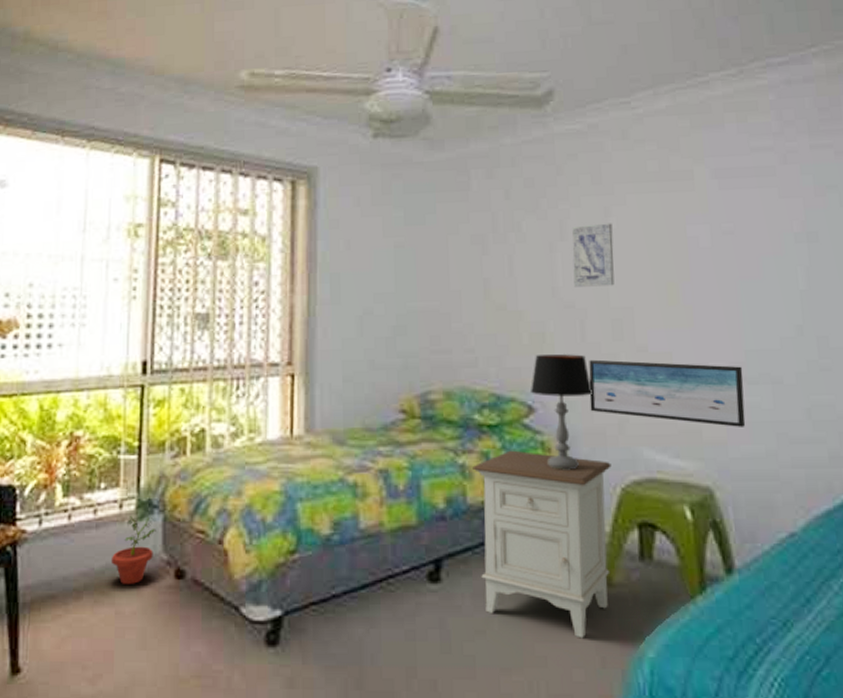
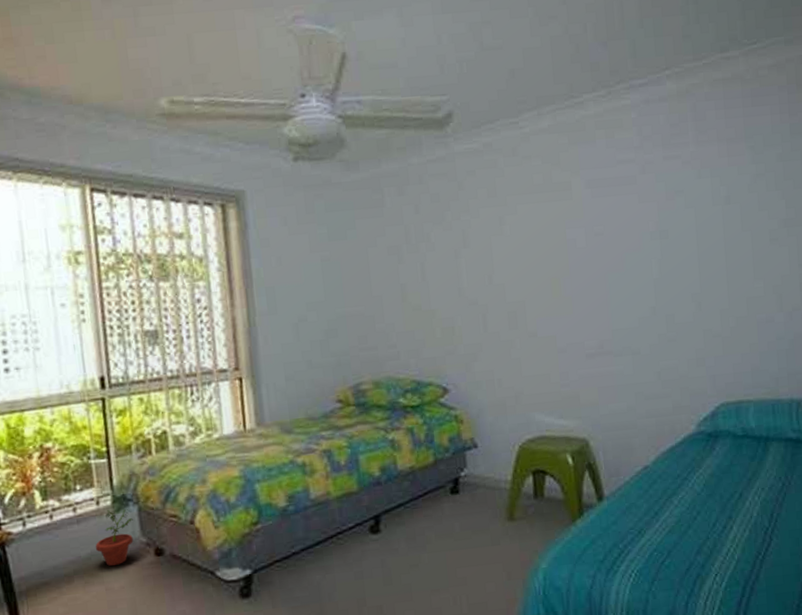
nightstand: present [472,450,612,639] -> none [400,424,512,561]
table lamp: present [531,354,592,470] -> none [444,342,494,437]
wall art: present [572,223,615,287] -> none [473,230,509,287]
wall art: present [589,359,746,427] -> none [491,343,613,391]

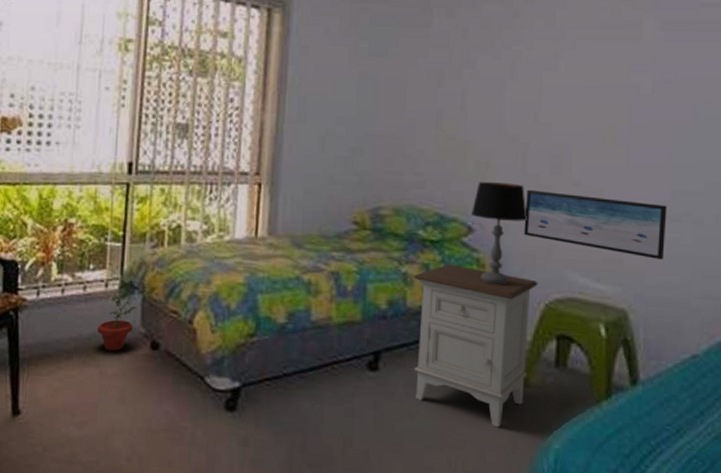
nightstand: none [400,424,512,561] -> present [414,264,538,428]
table lamp: none [444,342,494,437] -> present [471,182,527,285]
wall art: none [491,343,613,391] -> present [524,189,667,260]

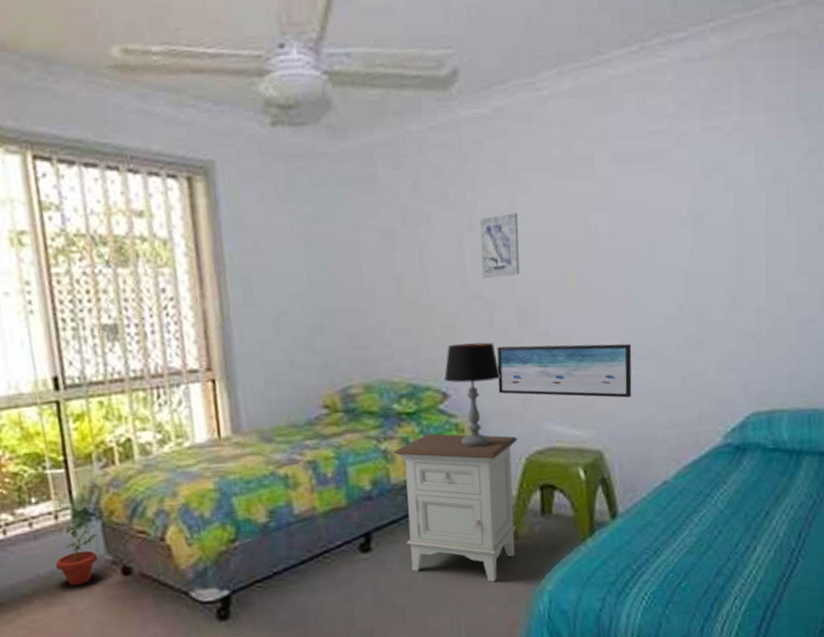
wall art: none [520,66,561,124] -> present [480,212,520,278]

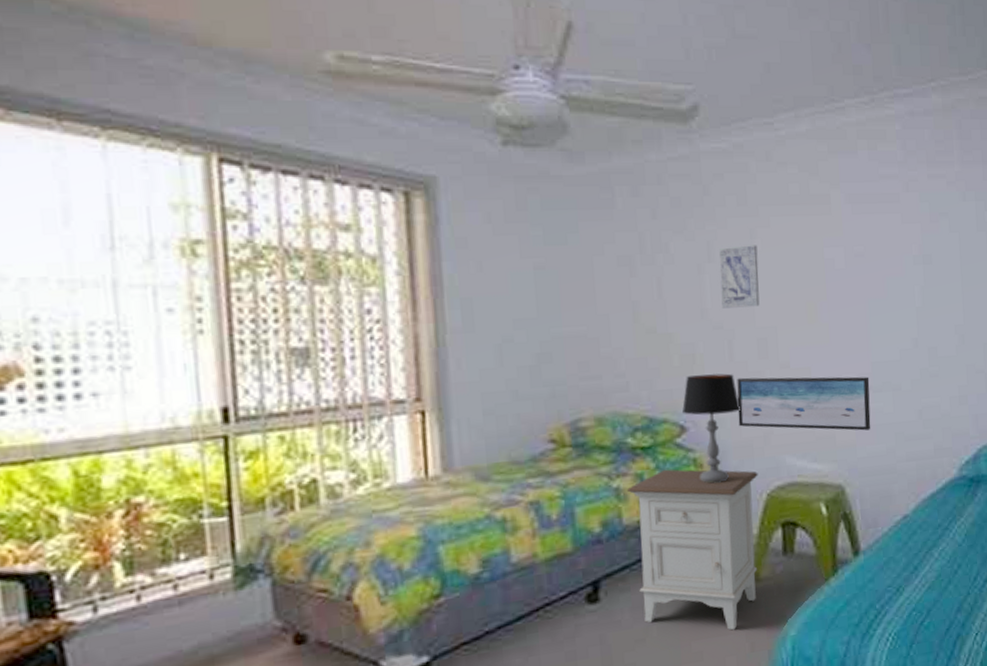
potted plant: present [55,524,98,586] -> none [204,584,264,661]

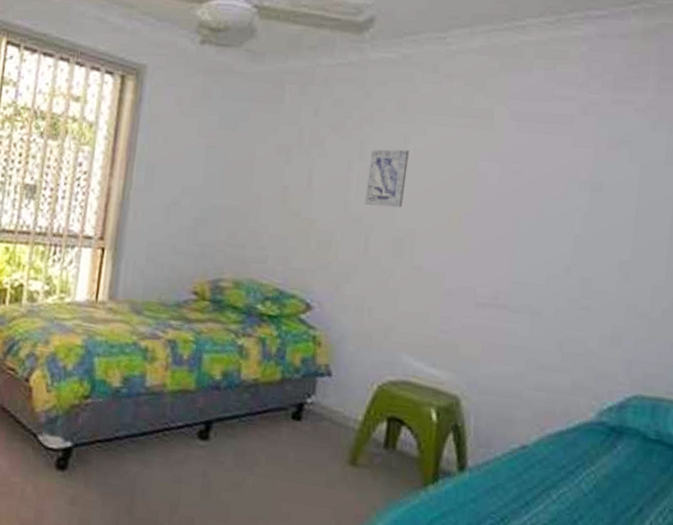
nightstand: present [627,469,758,631] -> none [244,339,373,504]
table lamp: present [682,373,740,484] -> none [311,260,366,364]
wall art: present [737,376,871,431] -> none [361,271,507,349]

